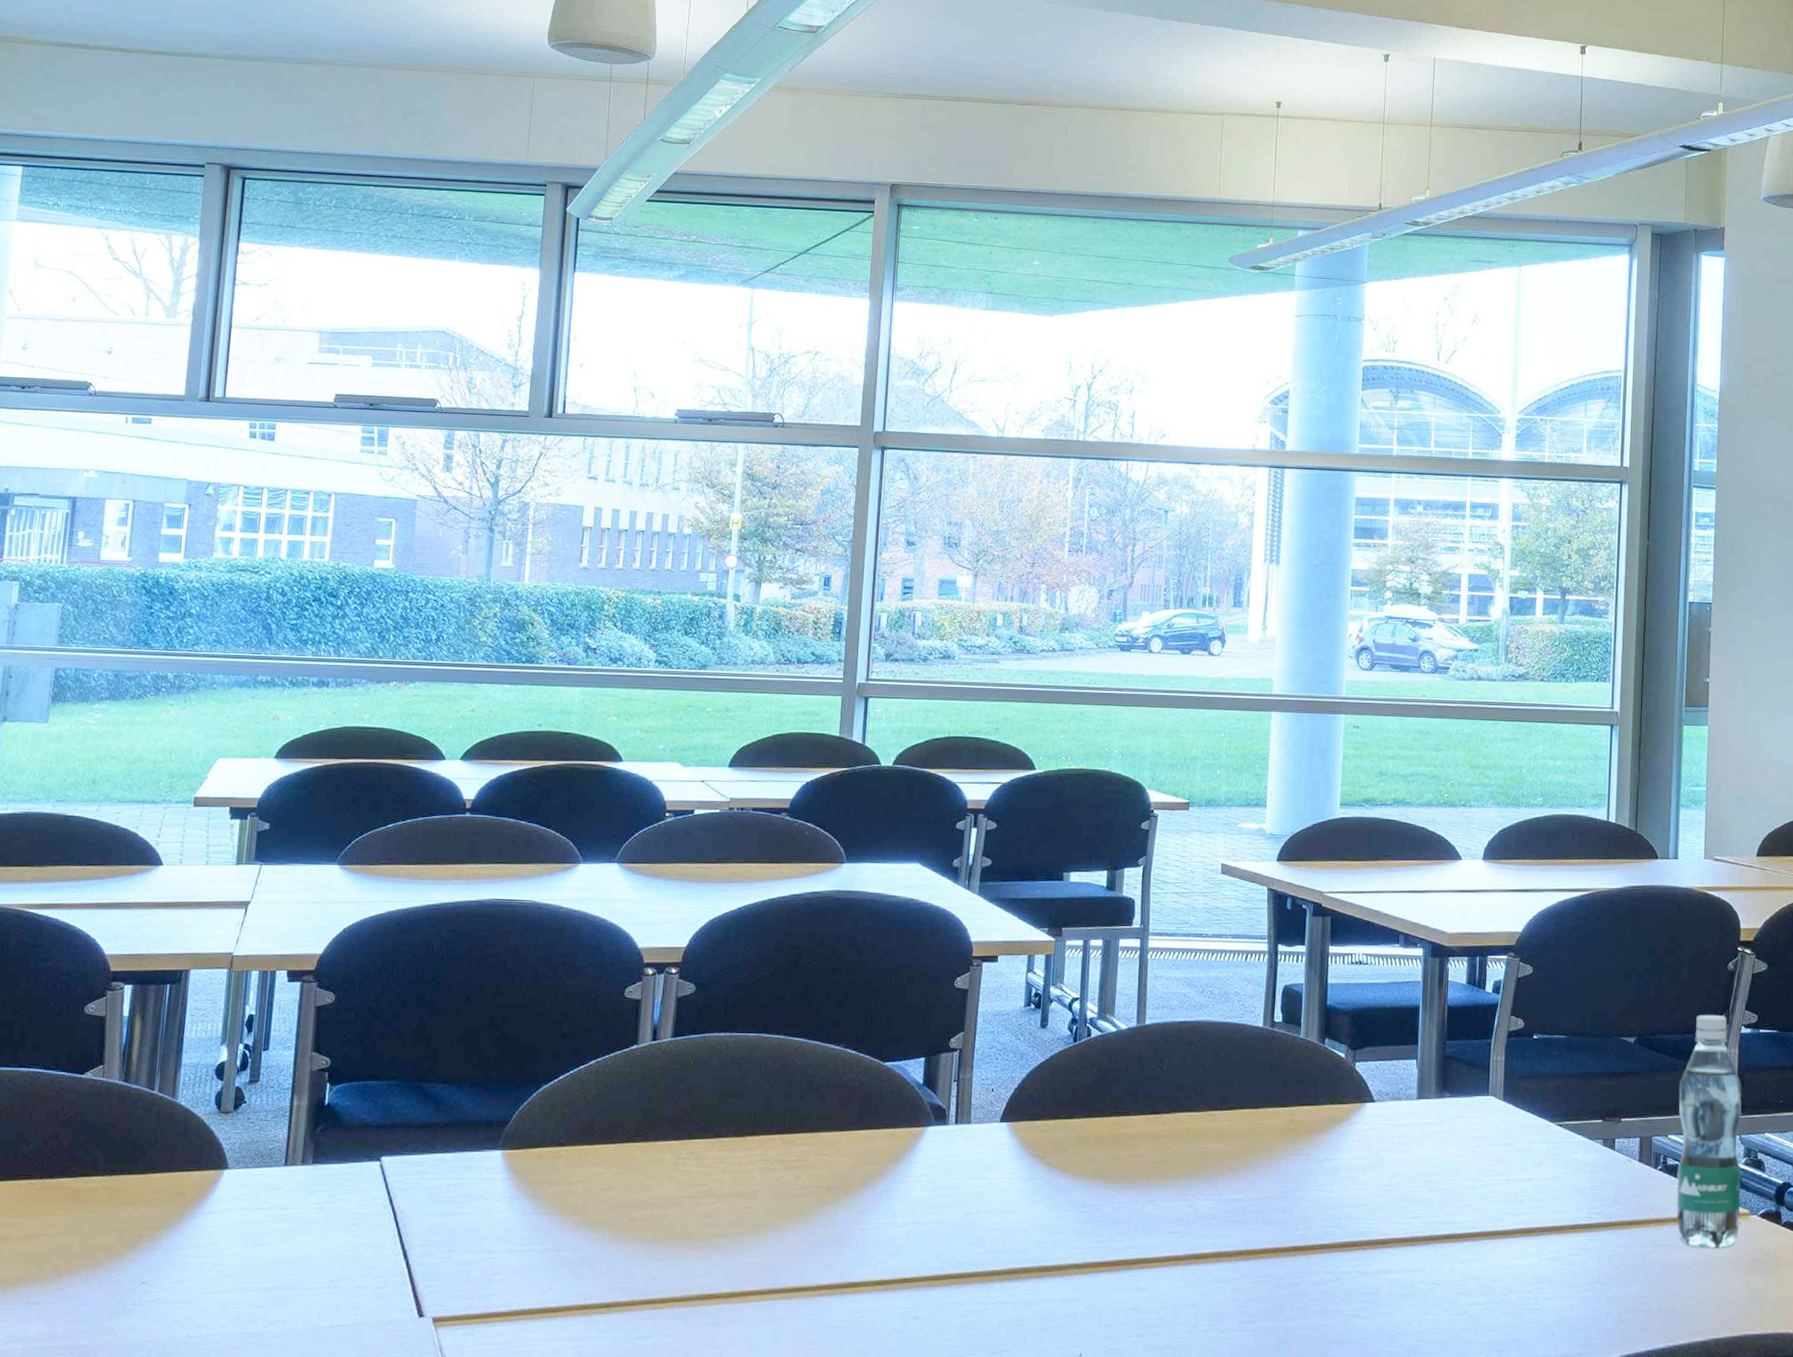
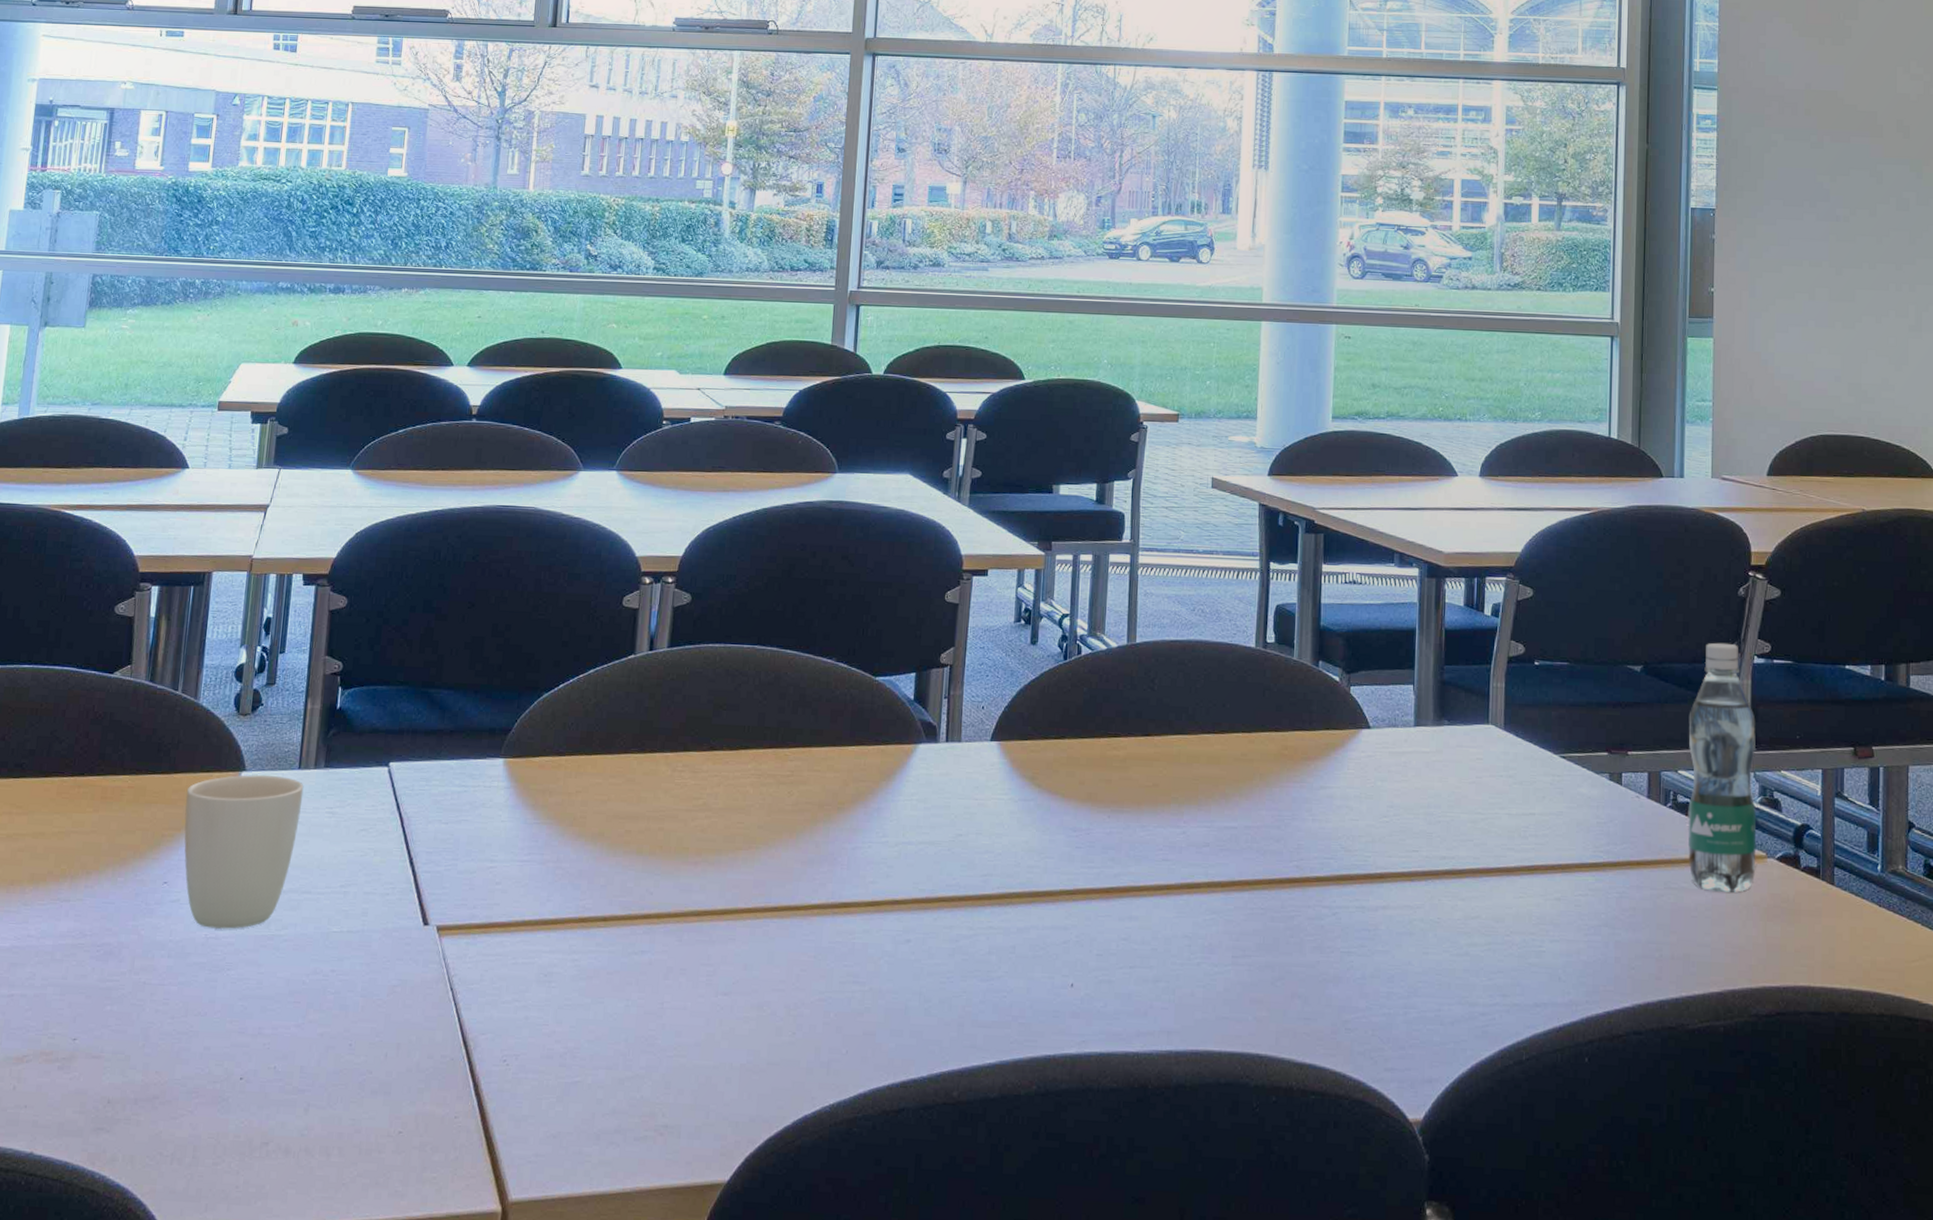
mug: none [163,1173,291,1327] -> present [184,775,304,929]

